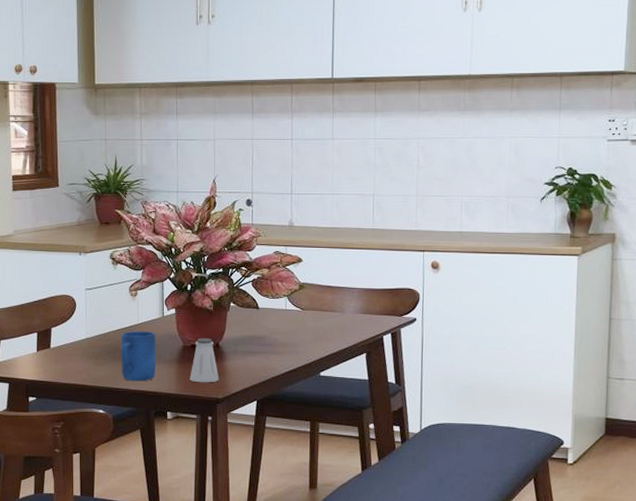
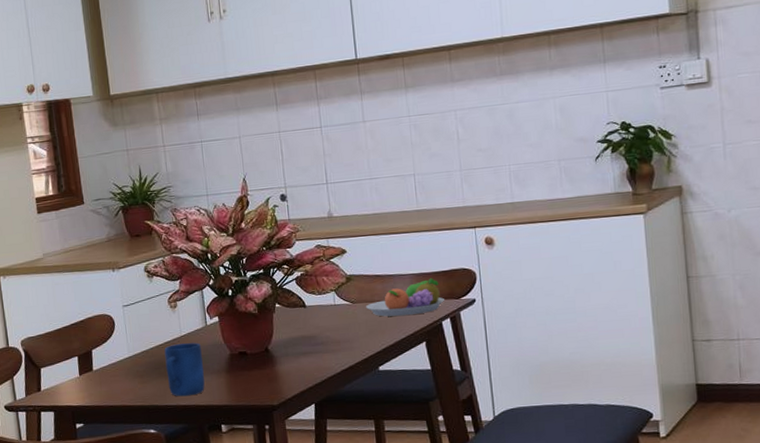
saltshaker: present [190,338,219,383] -> none [241,343,273,391]
fruit bowl: none [315,294,389,327] -> present [366,278,445,317]

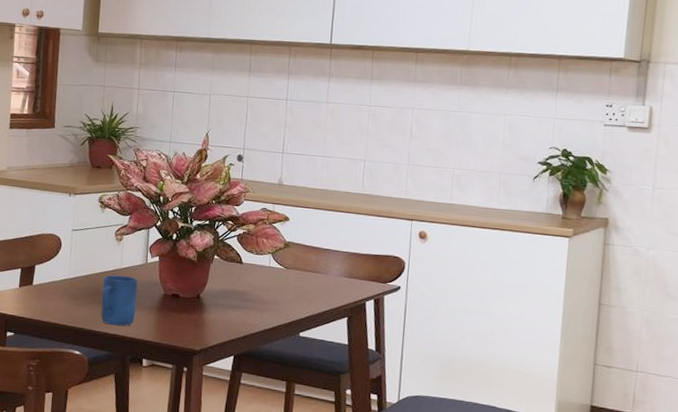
fruit bowl: present [366,278,445,317] -> none [298,259,373,291]

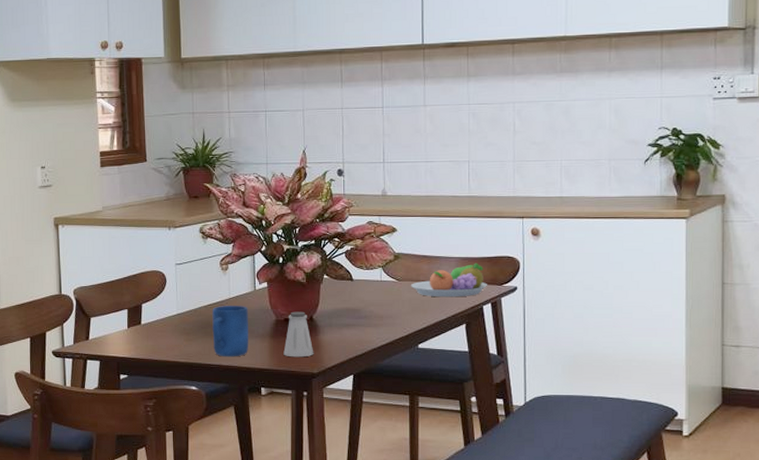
saltshaker: none [168,288,198,334] -> present [283,311,314,358]
fruit bowl: none [298,259,373,291] -> present [411,263,488,298]

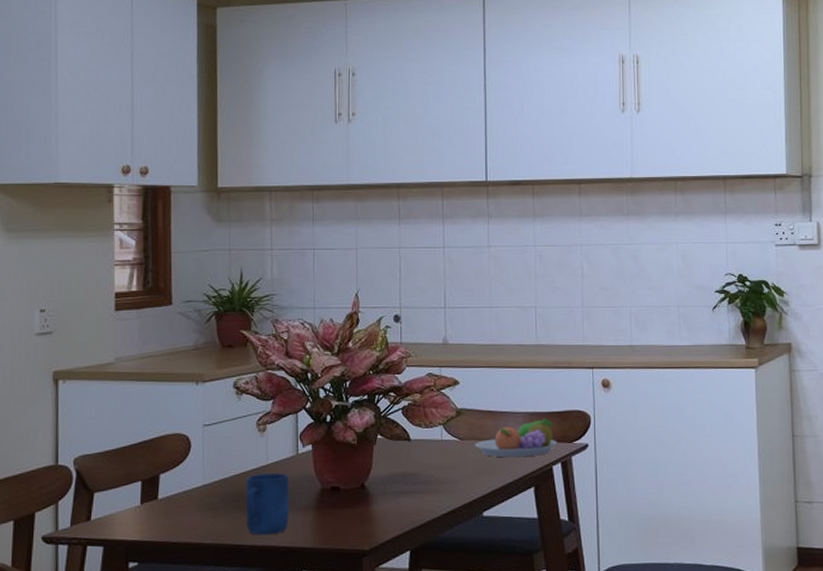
saltshaker: present [283,311,314,358] -> none [330,478,365,533]

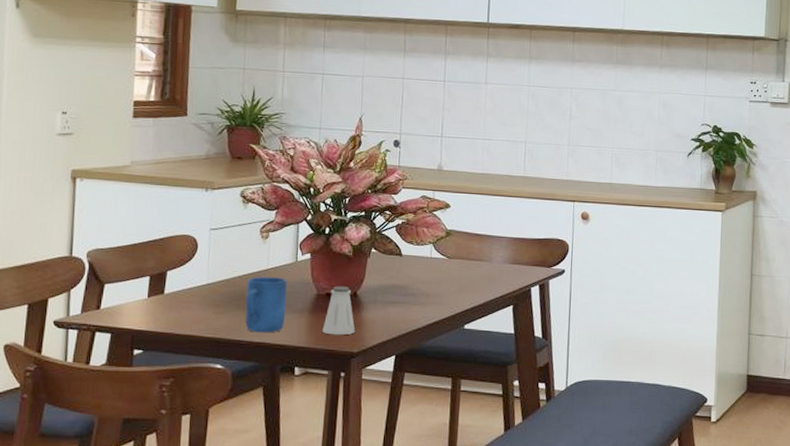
saltshaker: none [330,478,365,533] -> present [322,286,356,335]
fruit bowl: present [475,418,558,458] -> none [461,244,537,278]

